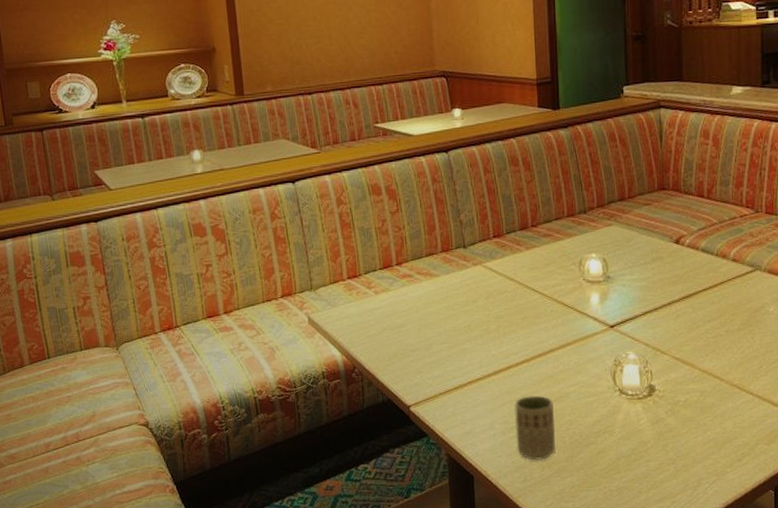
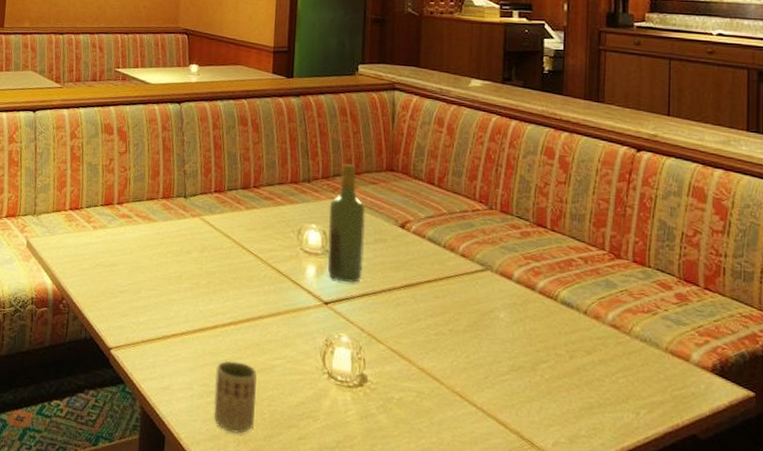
wine bottle: none [606,188,643,304] -> present [327,163,366,283]

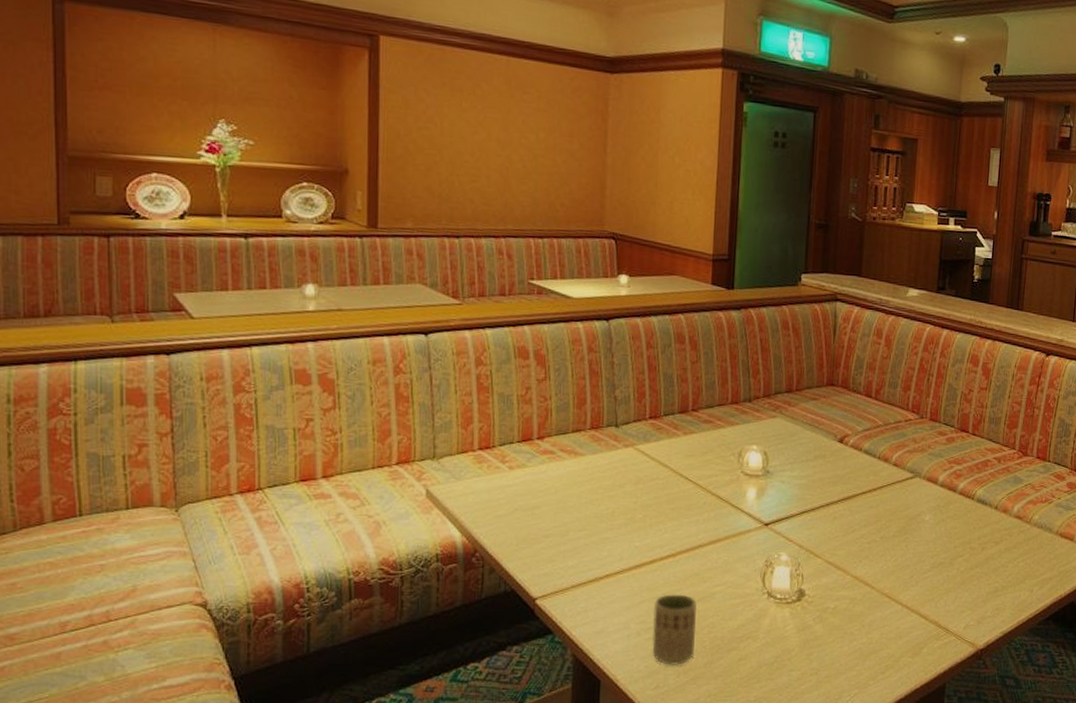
wine bottle: present [327,163,366,283] -> none [768,380,806,502]

